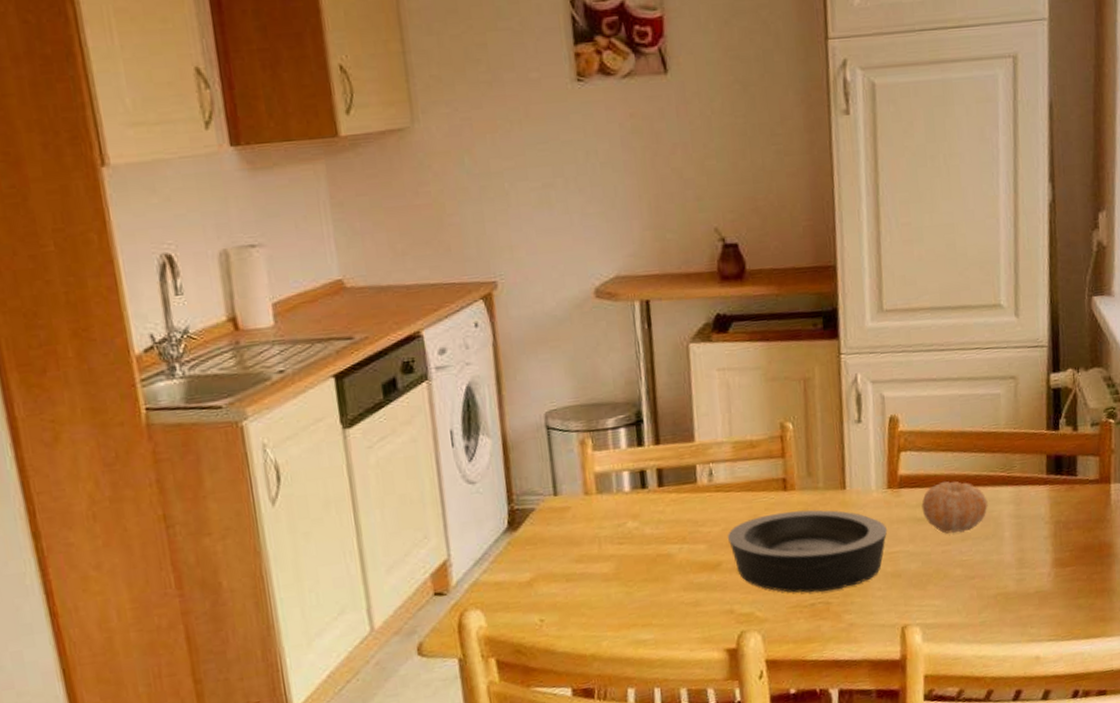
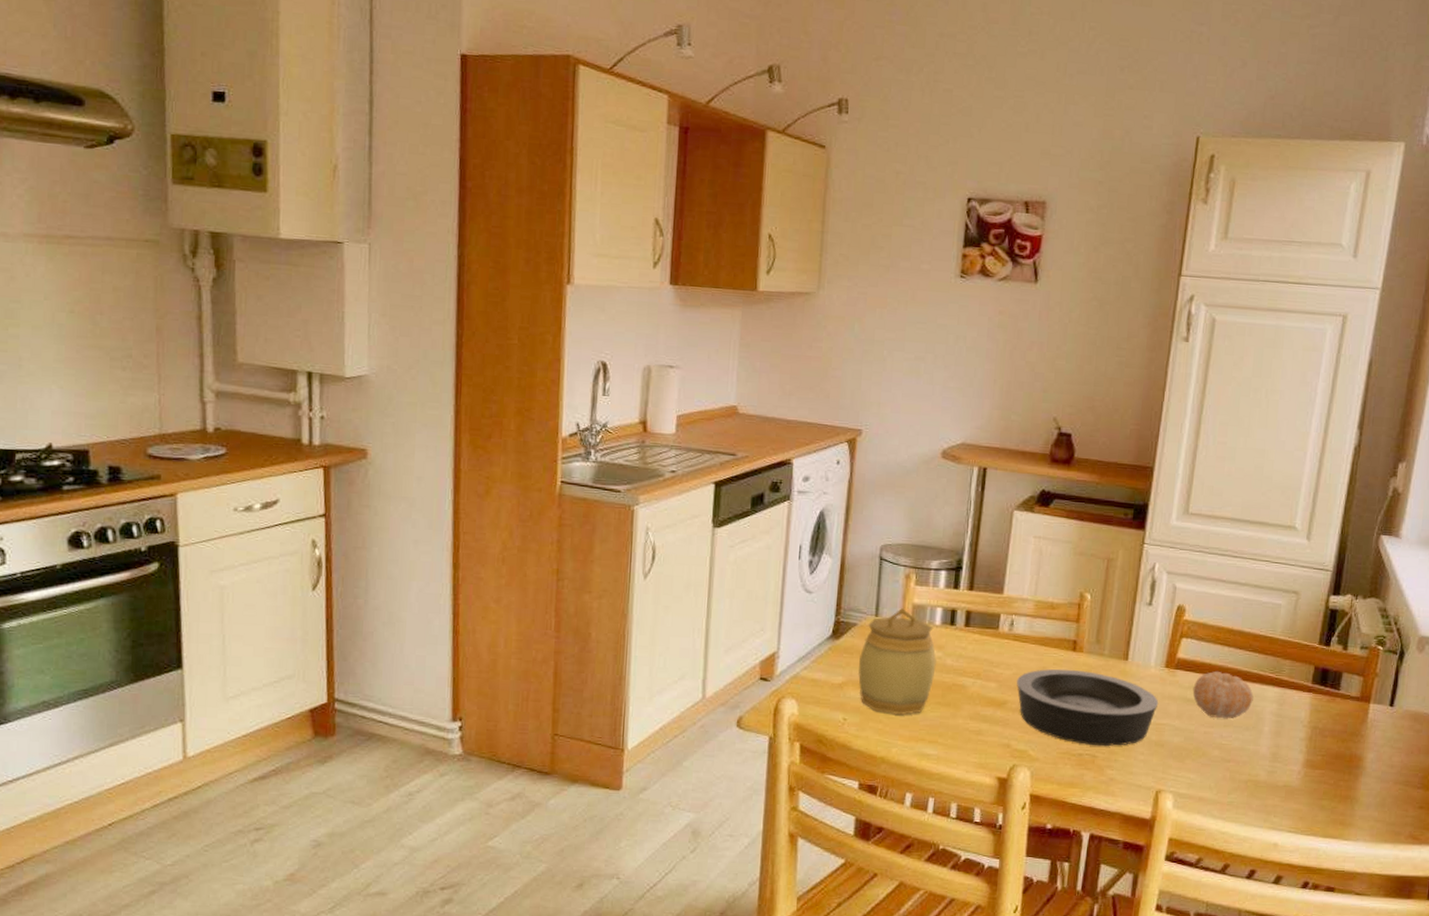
jar: none [545,480,635,604] -> present [858,608,936,716]

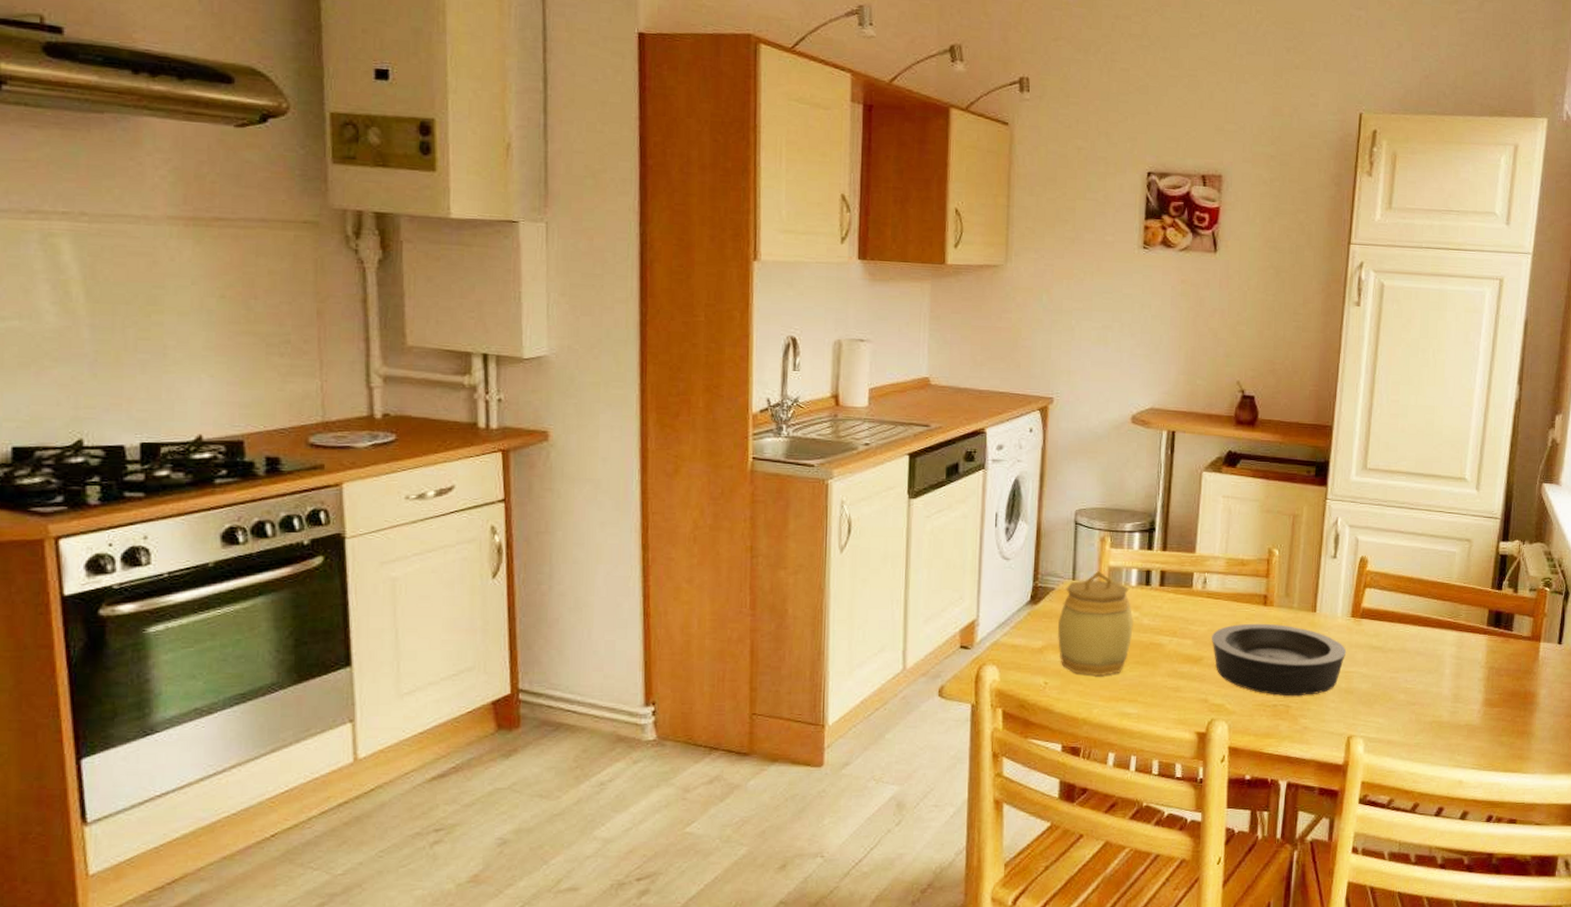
fruit: present [1192,671,1254,719] -> none [1378,618,1434,664]

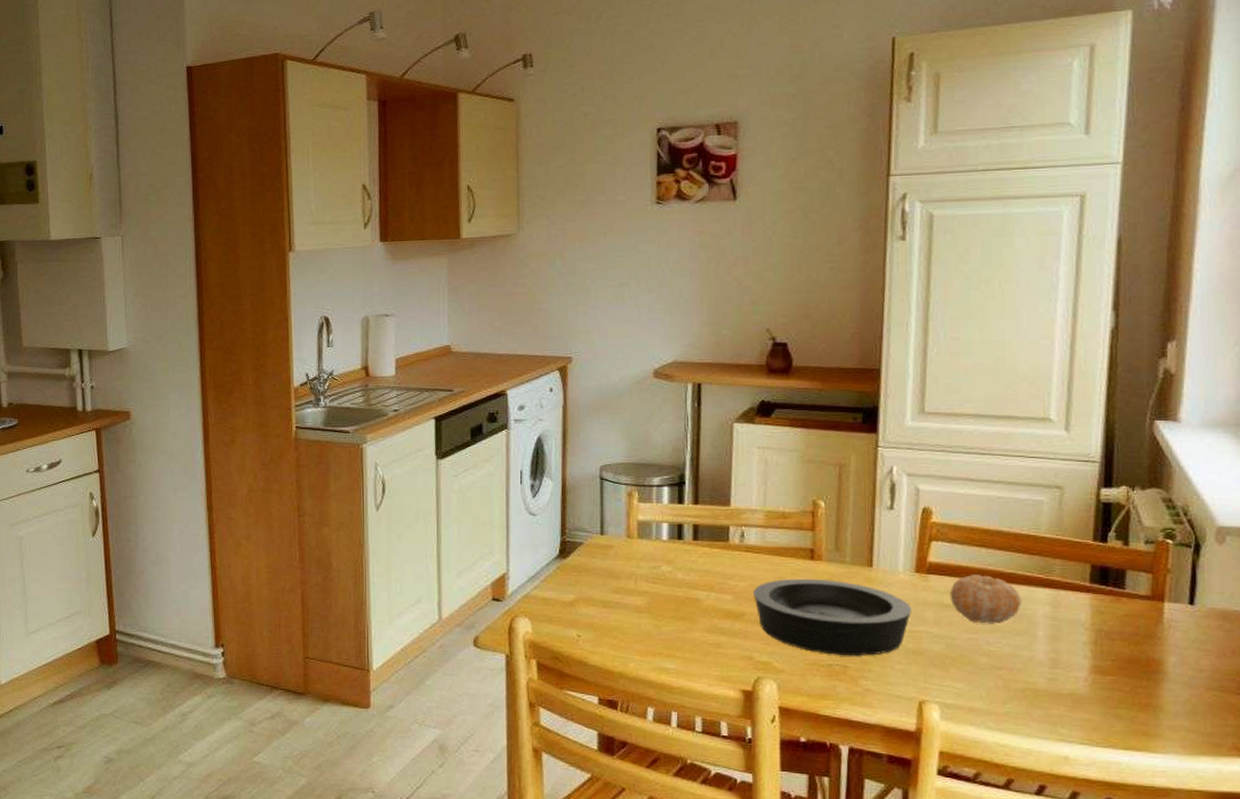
jar: present [1058,571,1133,677] -> none [588,526,667,631]
fruit: none [1378,618,1434,664] -> present [949,573,1022,624]

